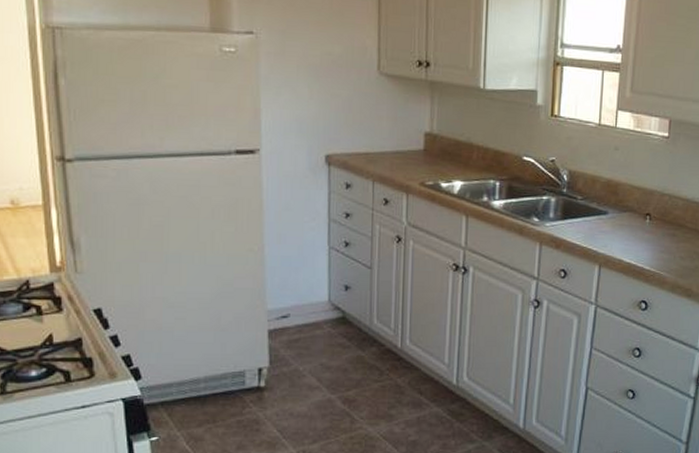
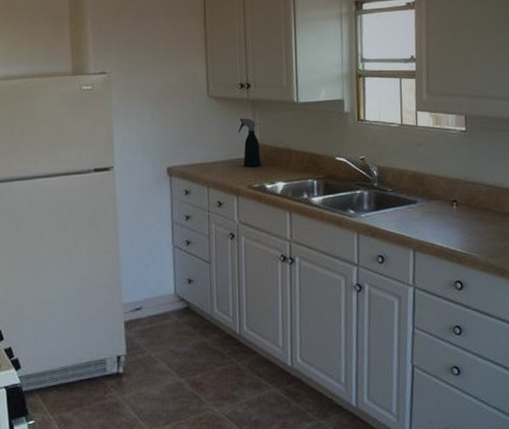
spray bottle: none [412,102,437,161] -> present [238,118,261,167]

